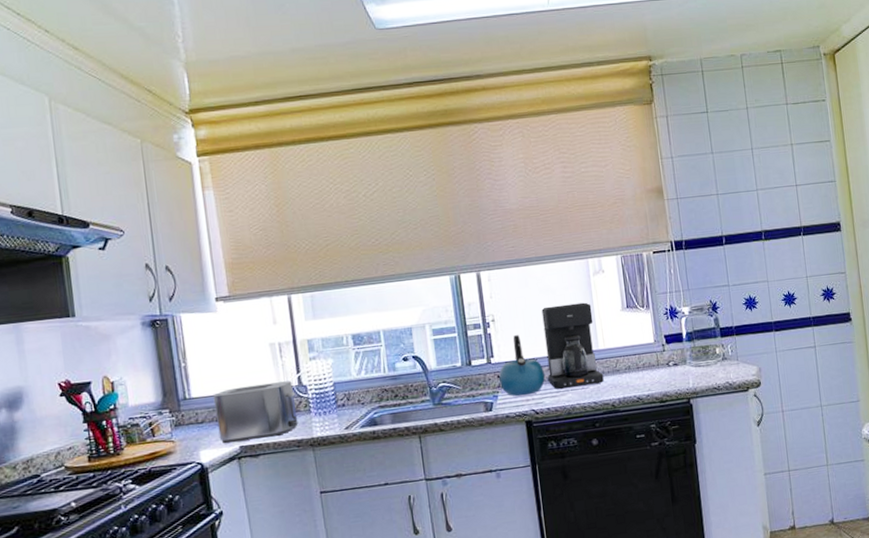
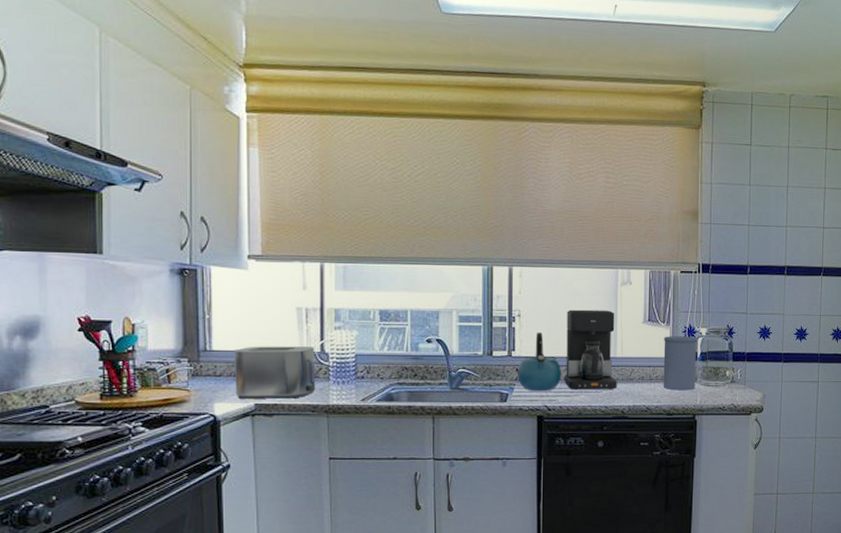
canister: none [645,317,686,376] -> present [663,336,698,391]

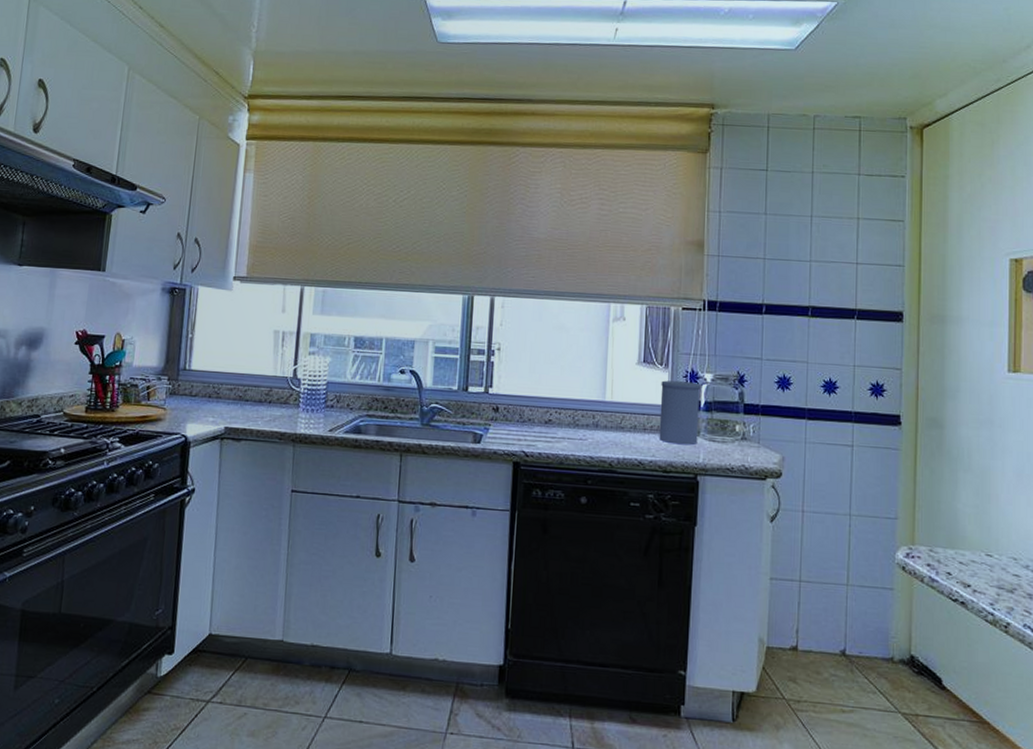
toaster: present [234,346,316,400] -> none [208,367,288,424]
kettle: present [518,333,561,391] -> none [494,369,542,435]
coffee maker: present [564,309,617,390] -> none [545,345,605,438]

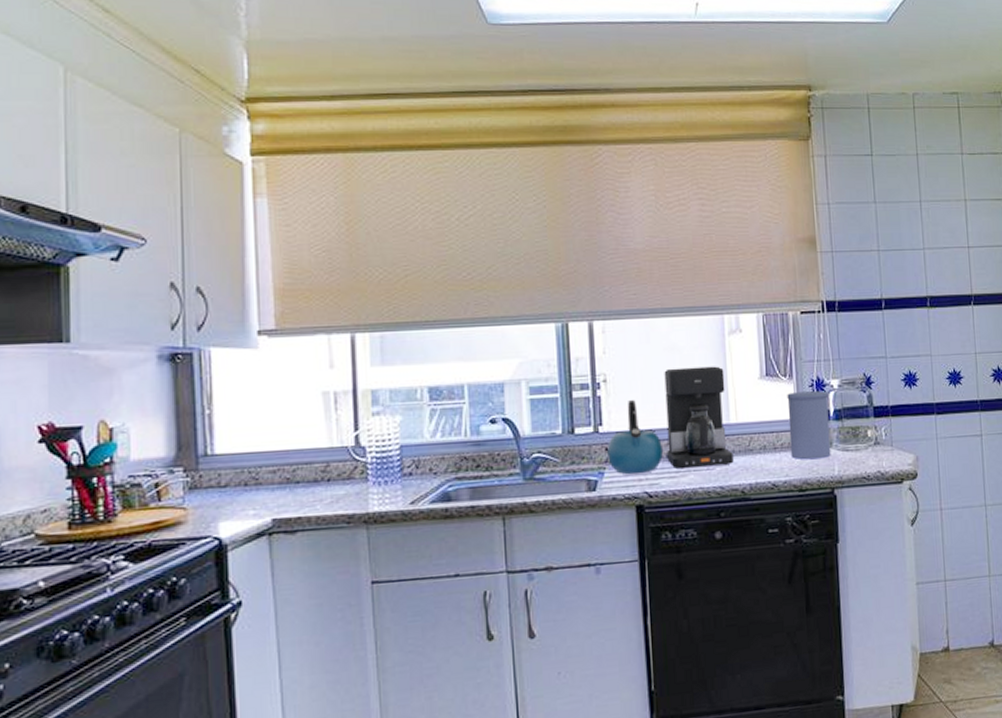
kettle: none [494,369,542,435] -> present [607,400,663,475]
coffee maker: none [545,345,605,438] -> present [664,366,734,470]

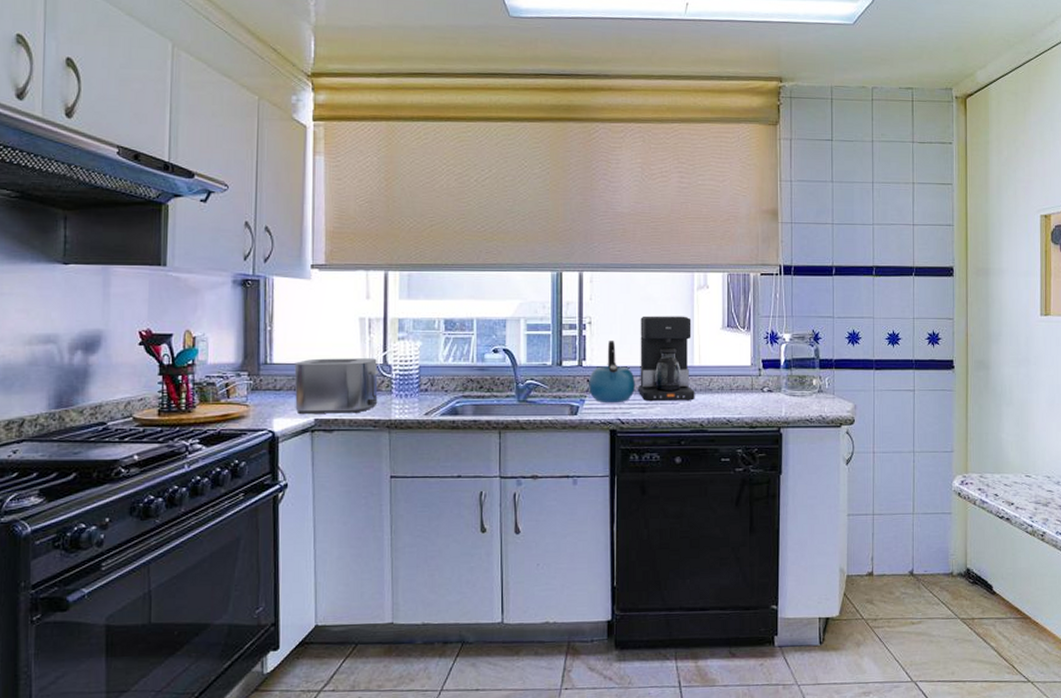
toaster: none [243,440,351,515] -> present [294,358,378,415]
canister: present [787,391,831,460] -> none [744,343,781,401]

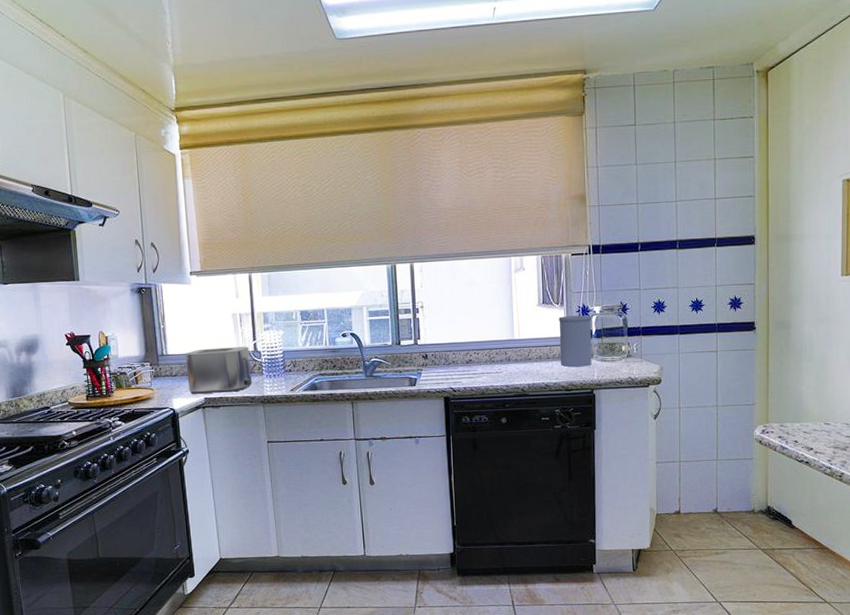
kettle: present [589,341,635,404] -> none [424,321,464,375]
coffee maker: present [639,315,695,402] -> none [465,296,516,372]
canister: none [744,343,781,401] -> present [559,315,592,368]

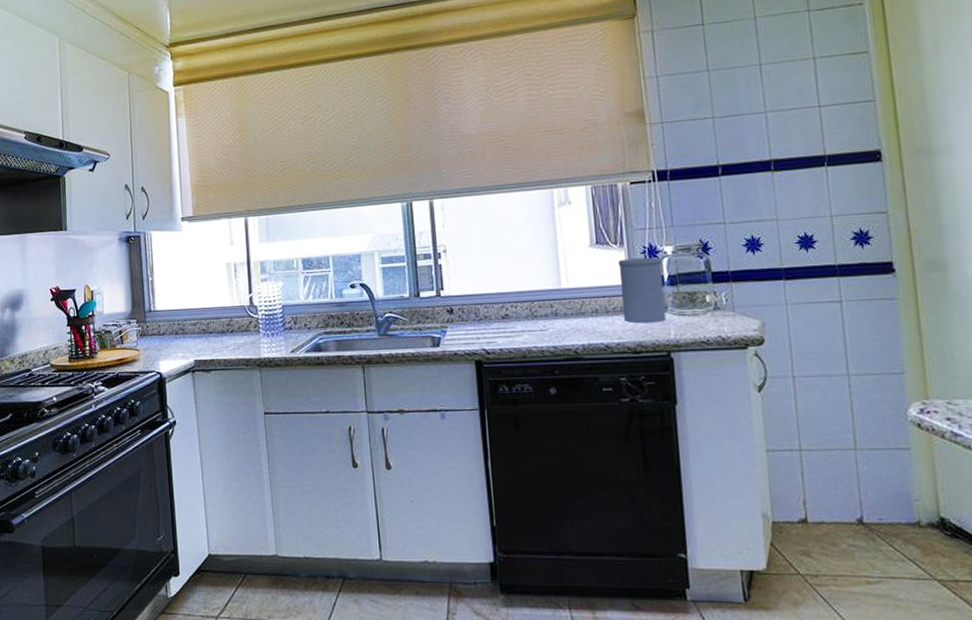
toaster: present [185,346,252,395] -> none [174,300,248,357]

